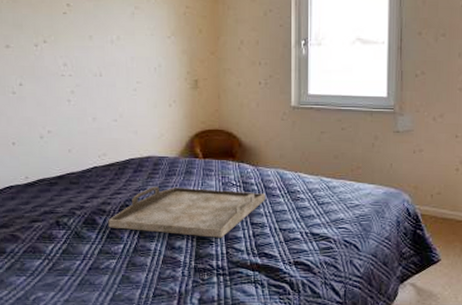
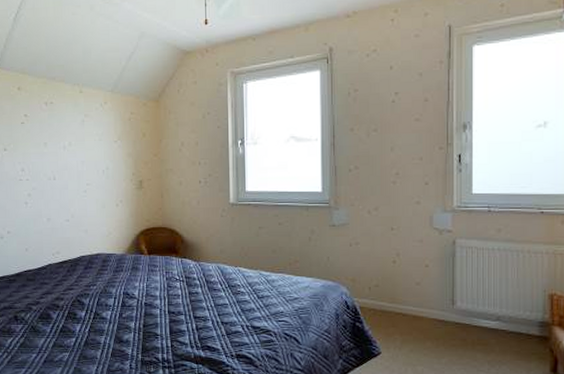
serving tray: present [108,186,266,238] -> none [61,282,208,331]

